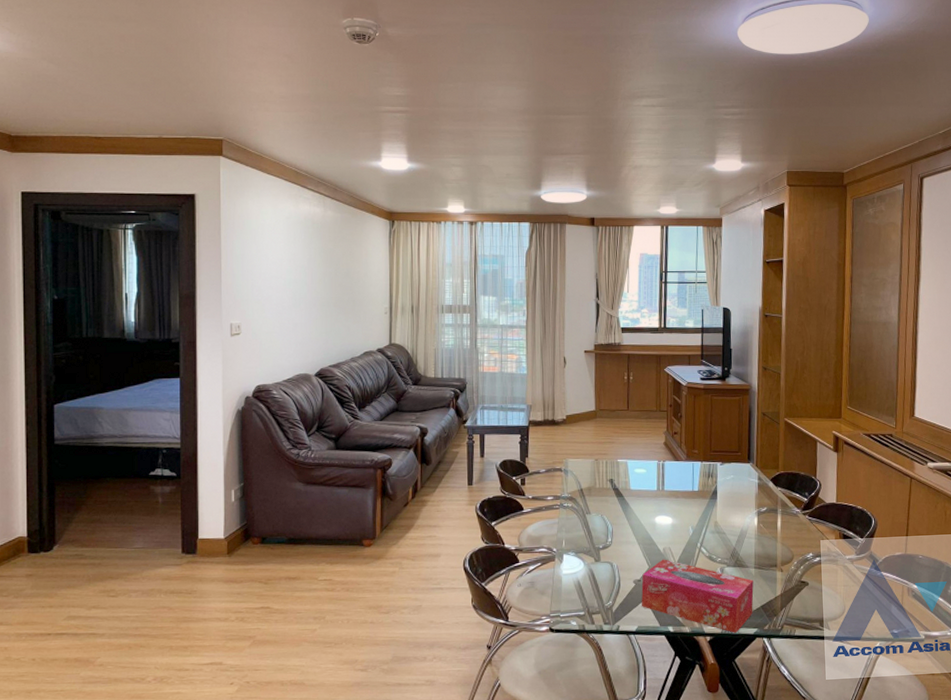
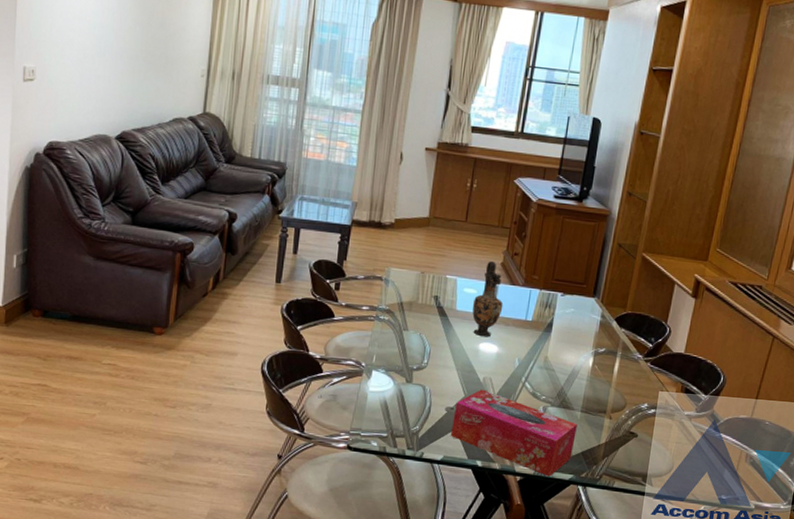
vase: none [644,442,671,511] -> present [472,261,503,338]

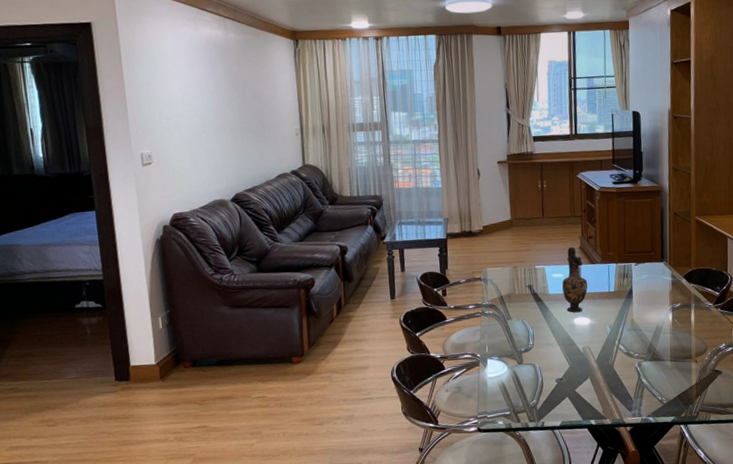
tissue box: present [451,389,578,477] -> none [563,357,670,422]

